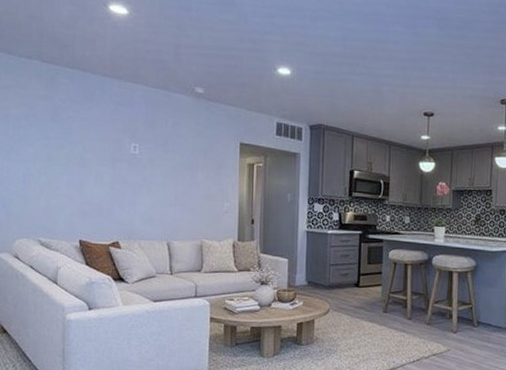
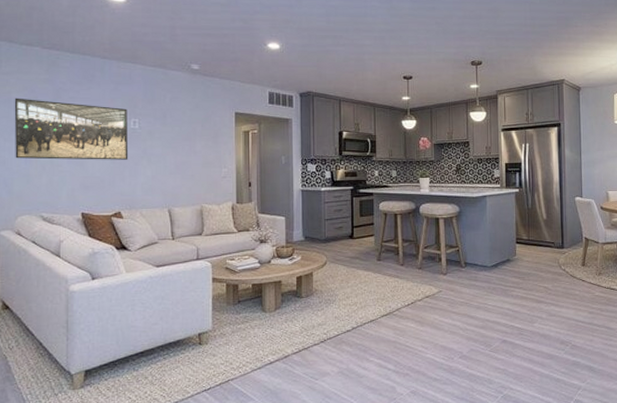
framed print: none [12,114,128,187] -> present [14,98,129,160]

